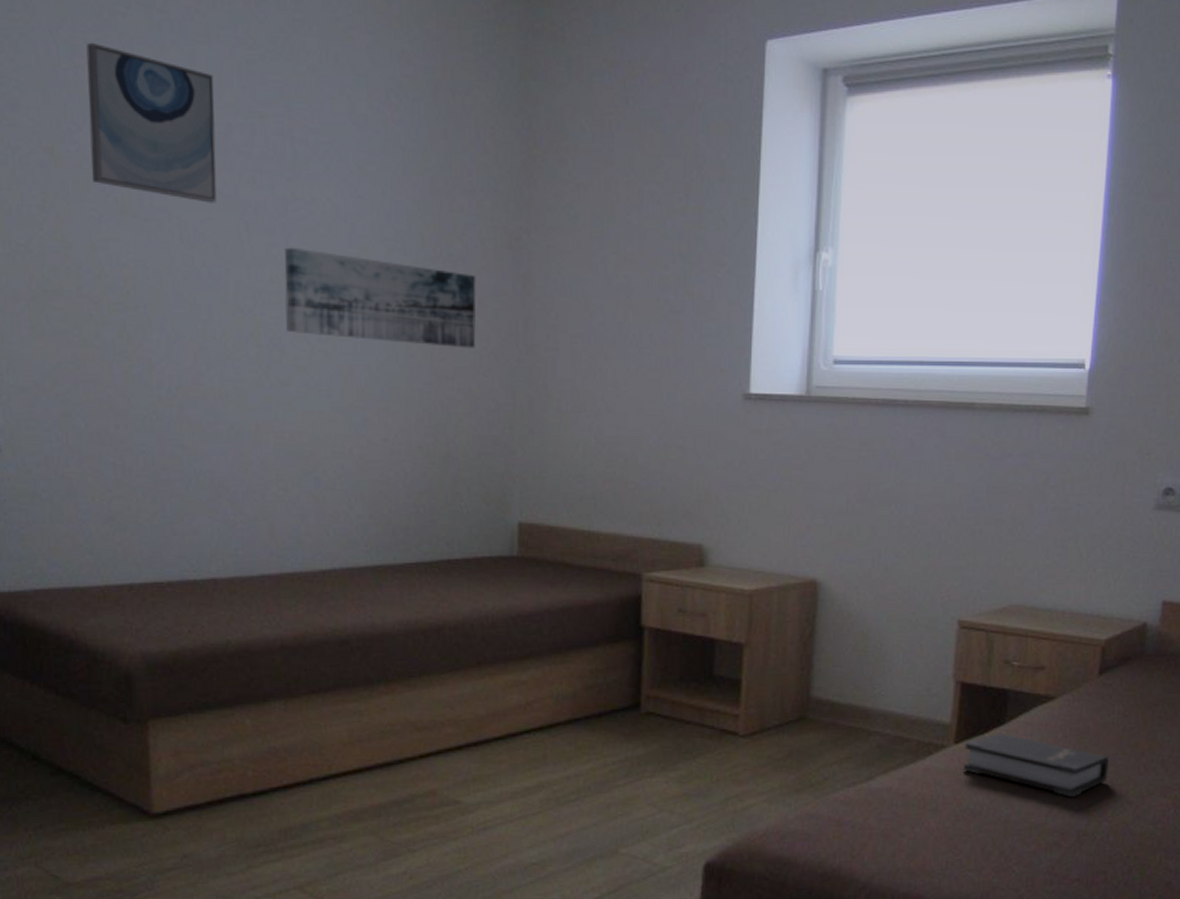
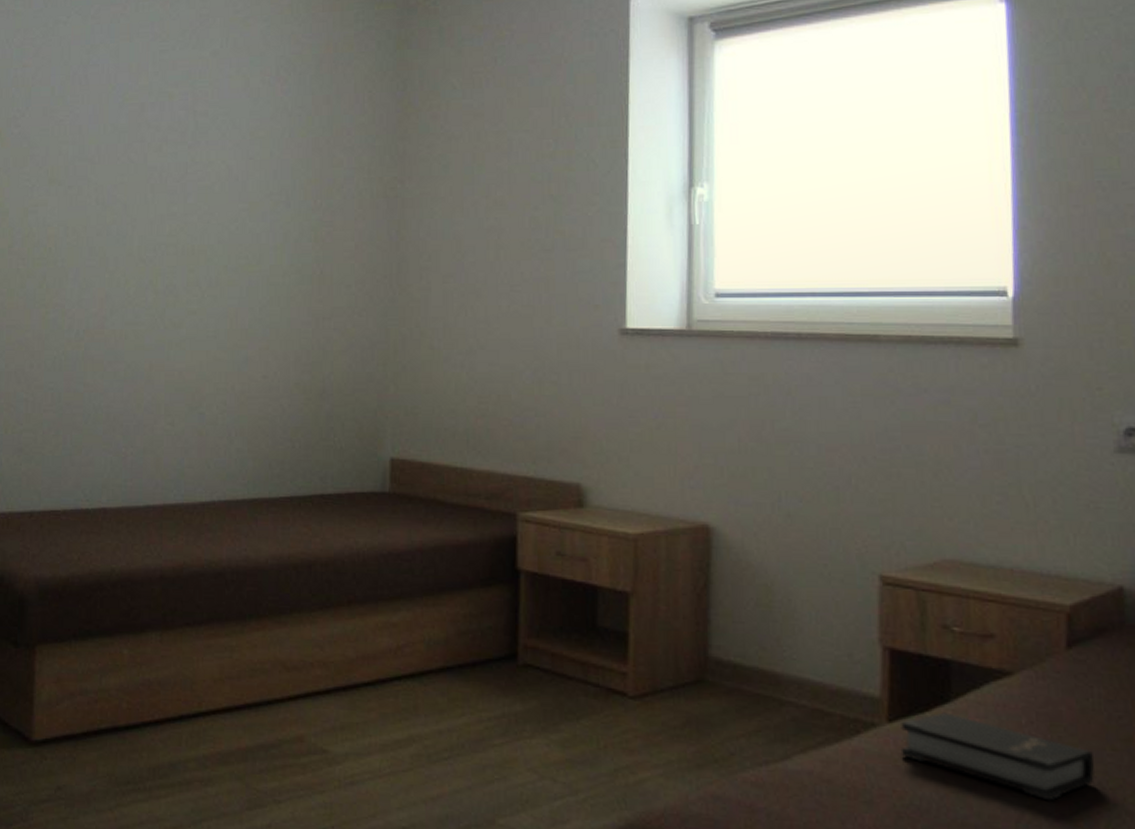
wall art: present [86,42,217,203] -> none [30,46,133,170]
wall art: present [284,247,477,349] -> none [181,204,353,290]

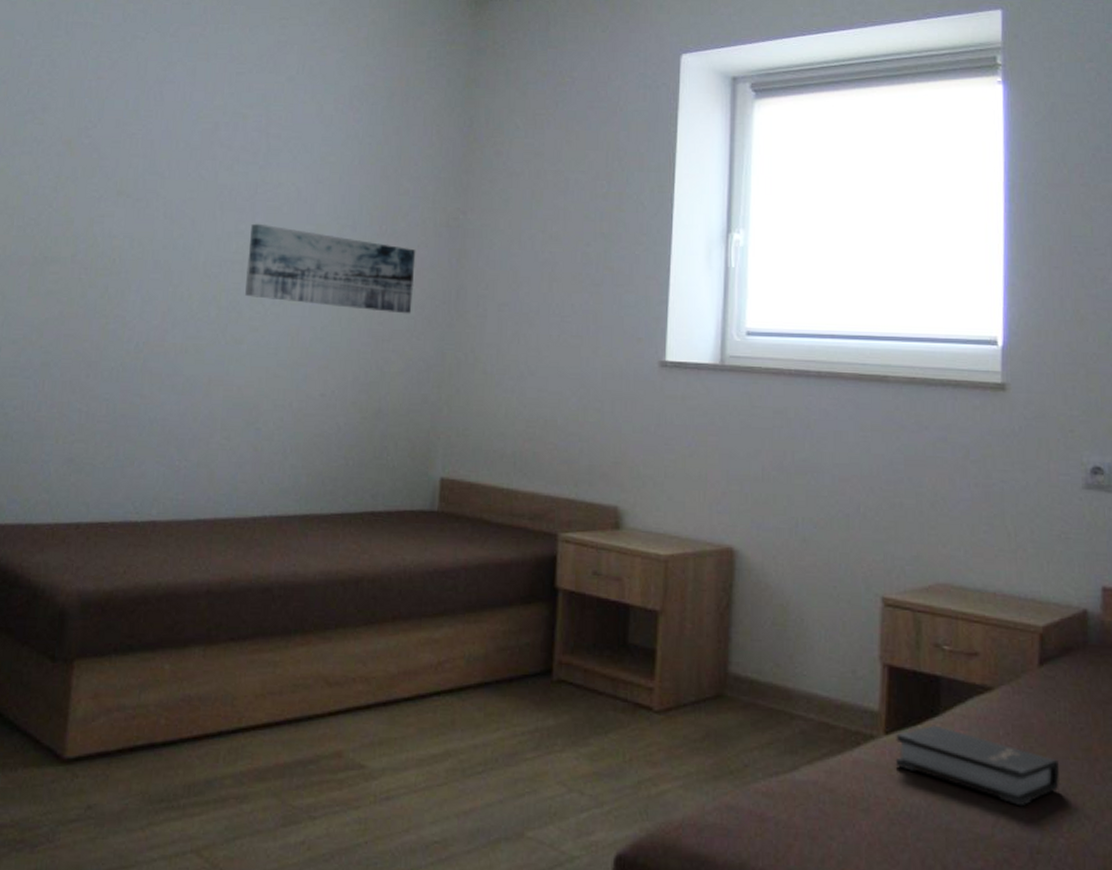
wall art: none [181,204,353,290] -> present [245,223,416,314]

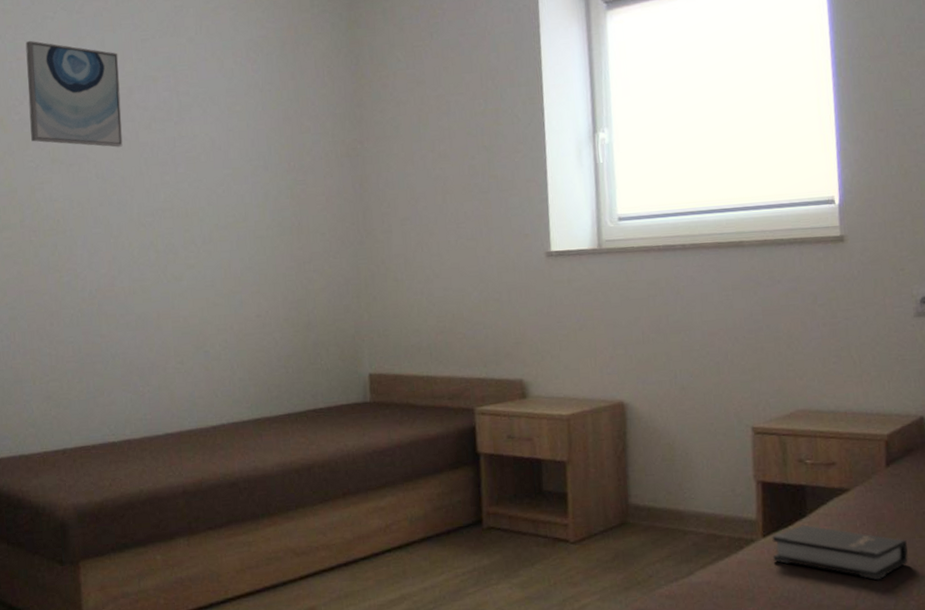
wall art: none [99,59,209,186] -> present [25,40,123,148]
wall art: present [245,223,416,314] -> none [175,173,326,239]

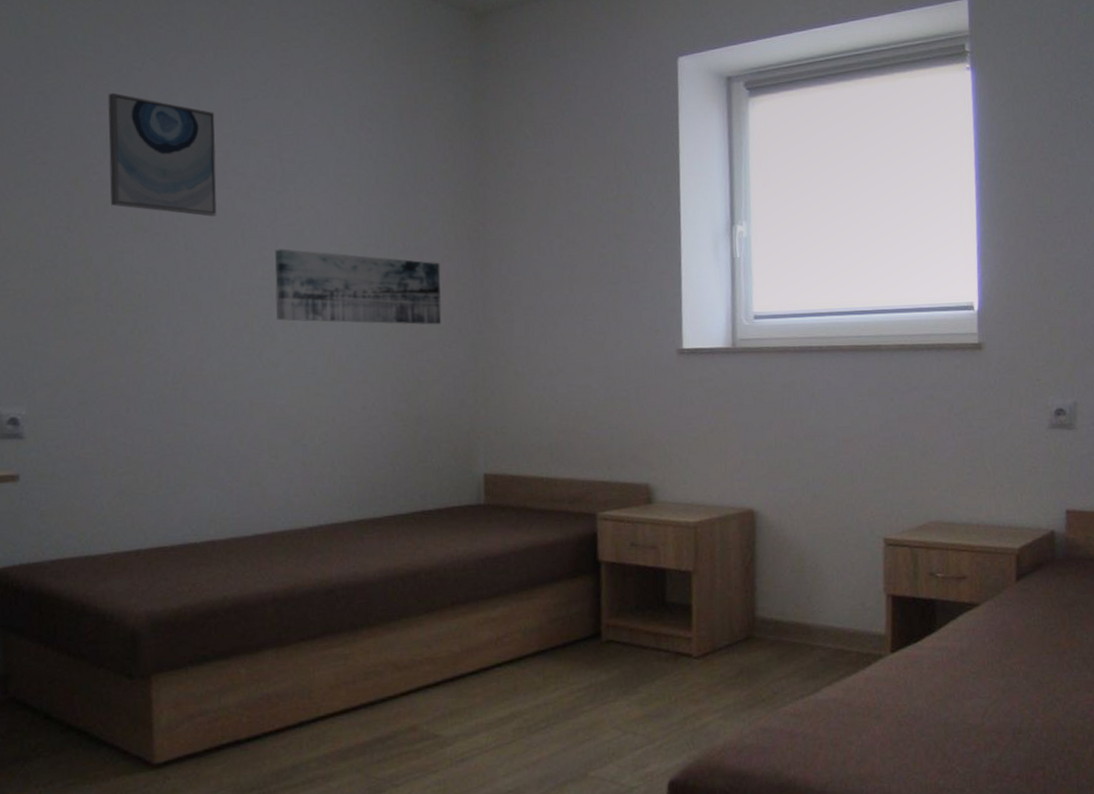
wall art: none [175,173,326,239] -> present [275,248,442,325]
hardback book: present [772,524,909,581] -> none [900,640,1036,698]

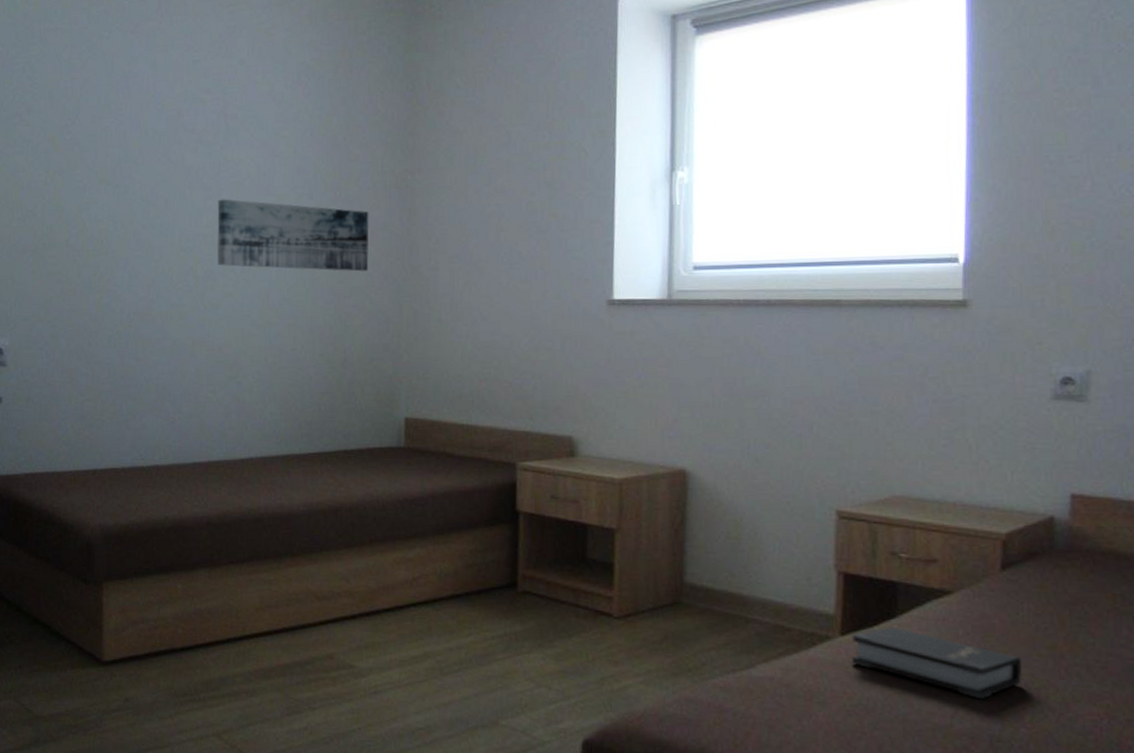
wall art: present [108,92,217,217] -> none [80,60,169,170]
hardback book: none [900,640,1036,698] -> present [851,626,1023,700]

